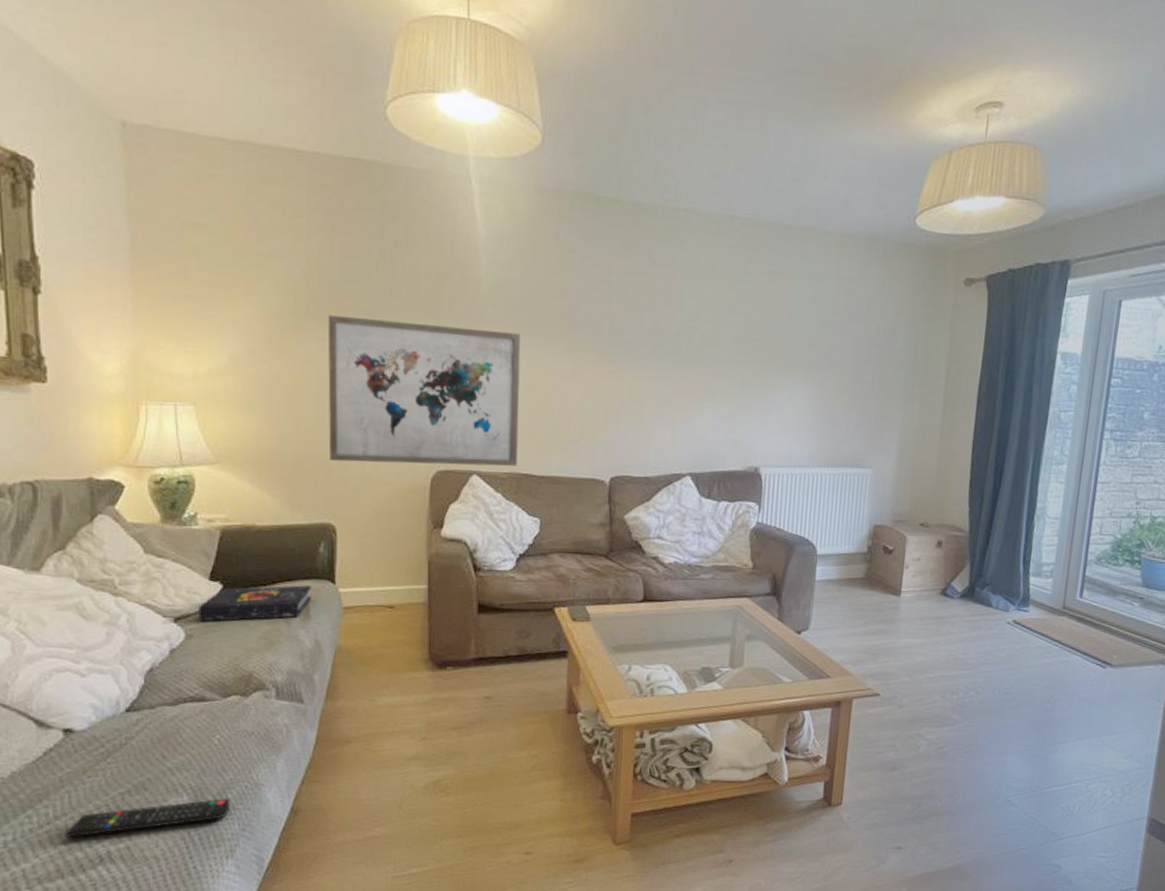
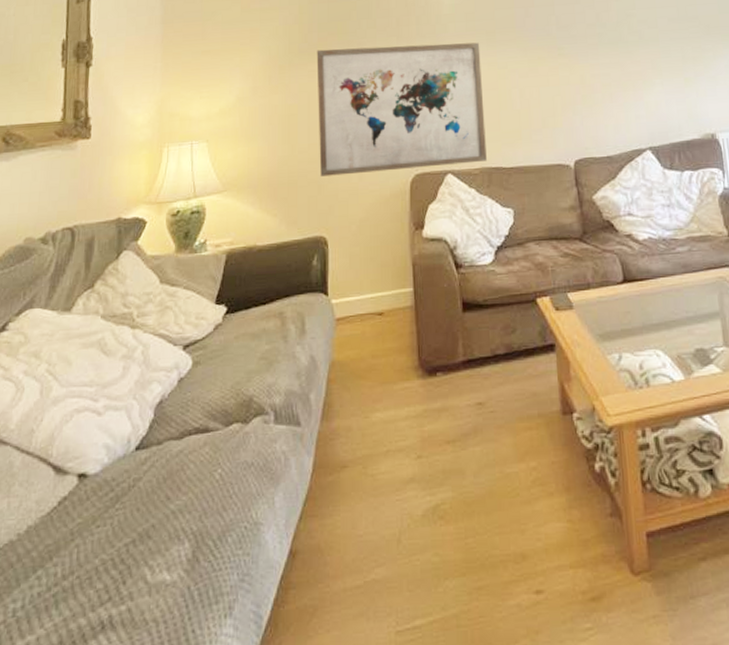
remote control: present [64,798,231,838] -> none [70,543,231,601]
book: present [199,585,311,622] -> none [205,300,306,347]

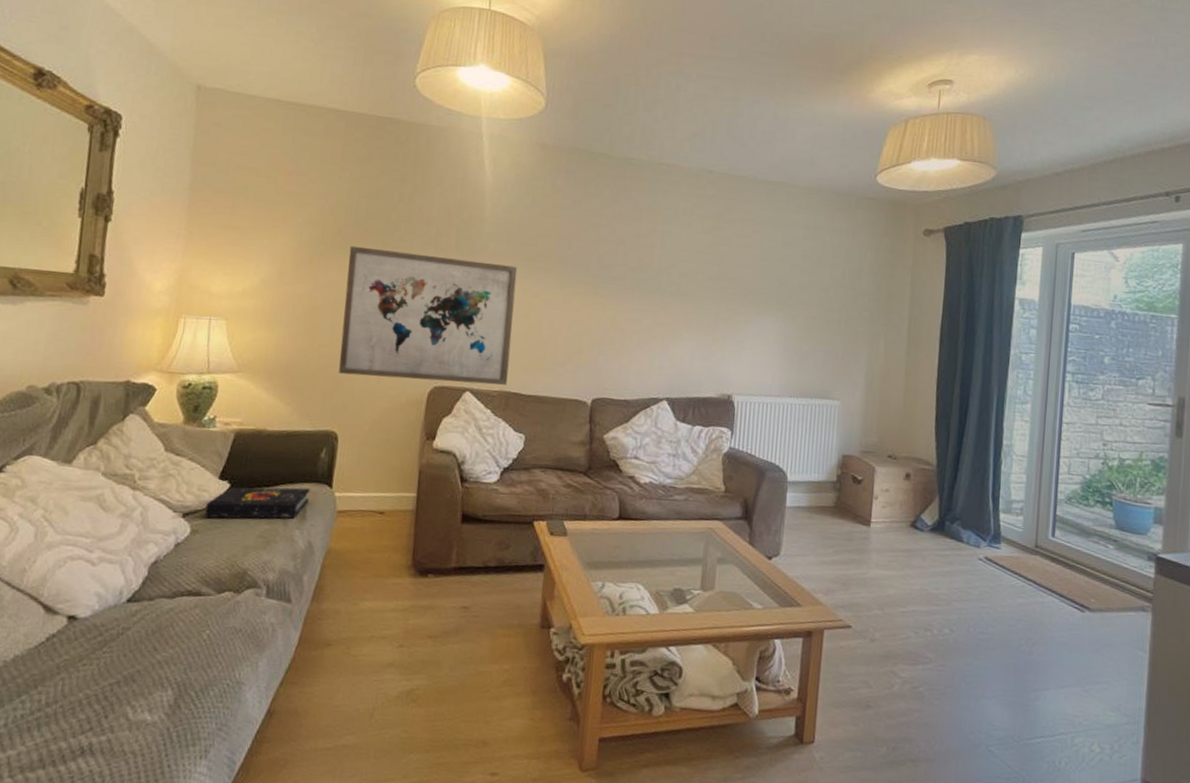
book: none [205,300,306,347] -> present [205,486,310,519]

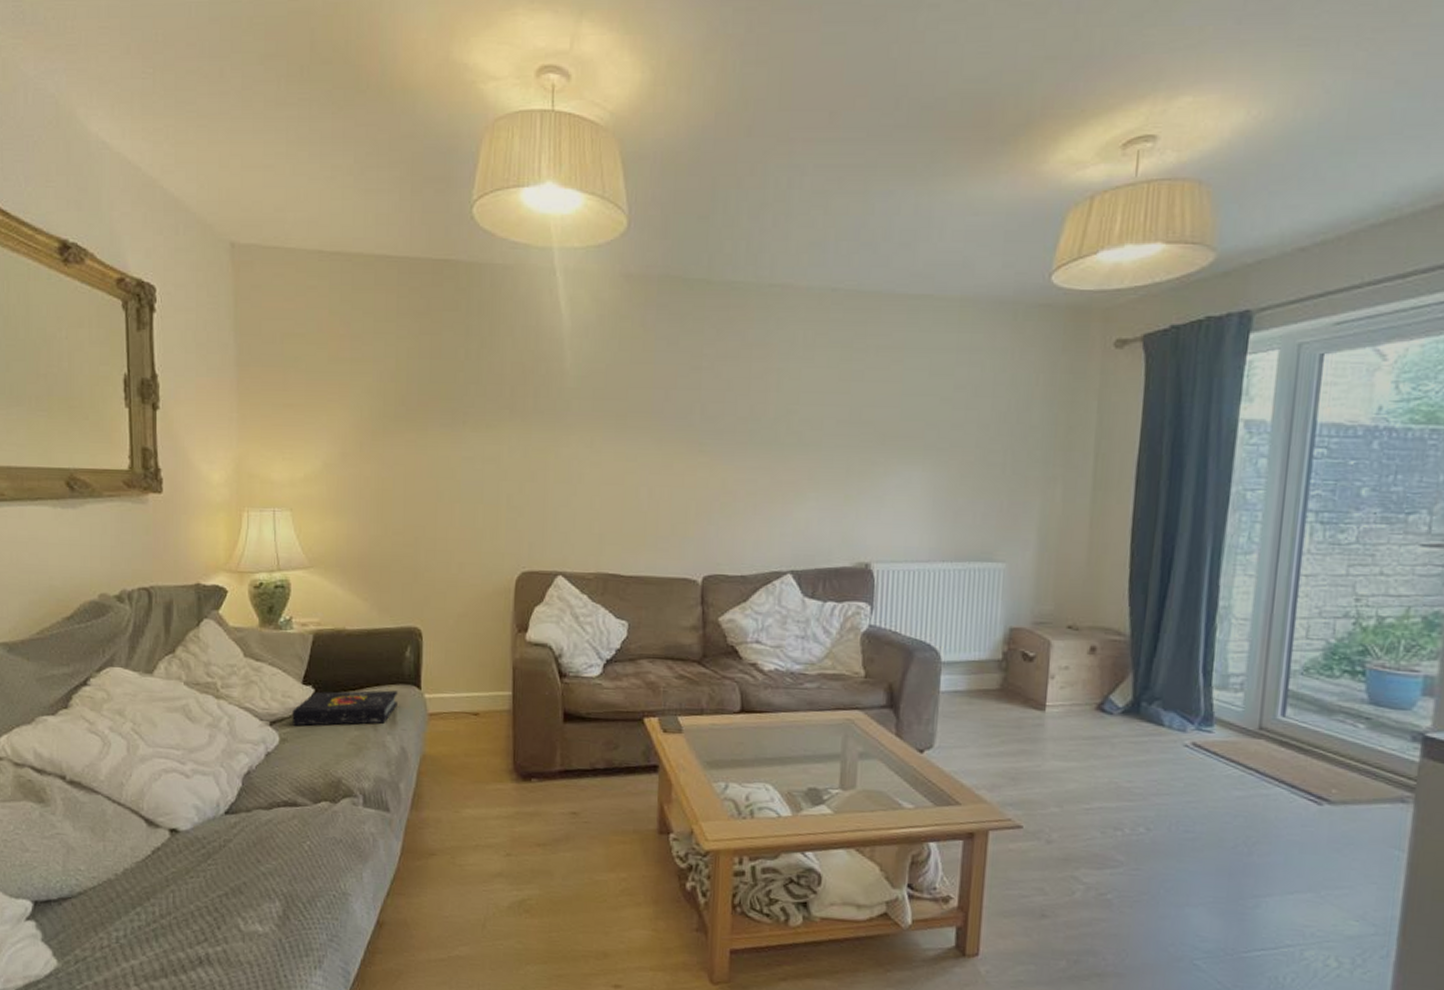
wall art: present [339,245,518,385] -> none [415,416,607,567]

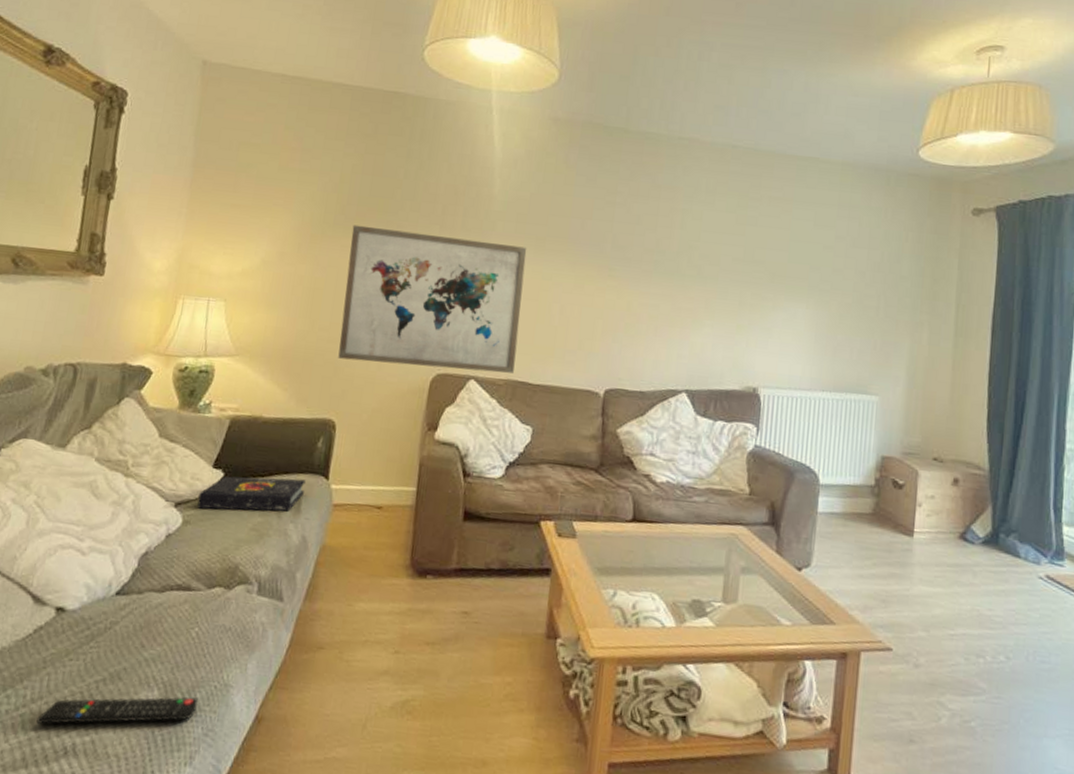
remote control: none [169,906,320,938] -> present [36,697,199,725]
wall art: none [415,416,607,567] -> present [338,224,527,373]

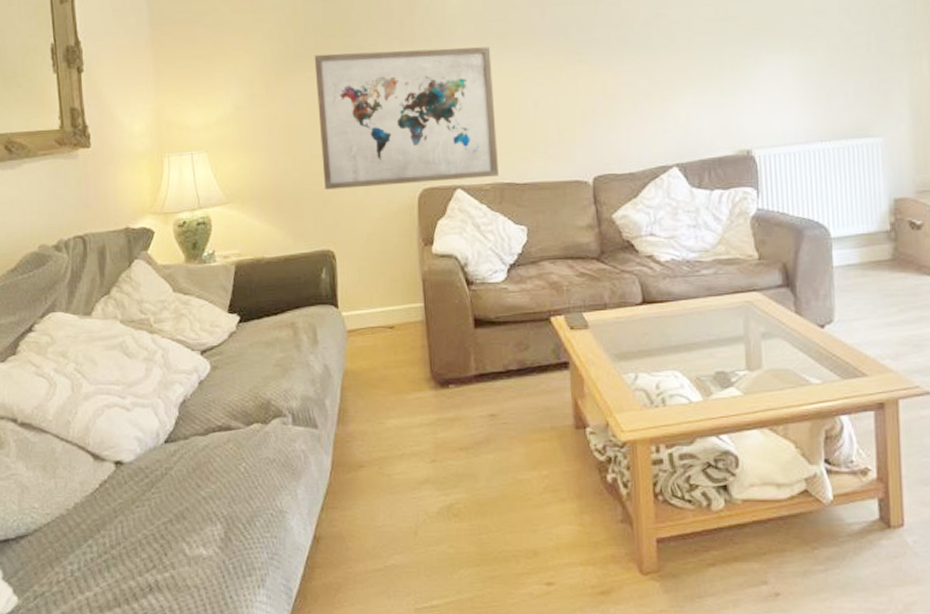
remote control: present [36,697,199,725] -> none [119,526,260,567]
book: present [197,476,306,512] -> none [221,311,318,353]

